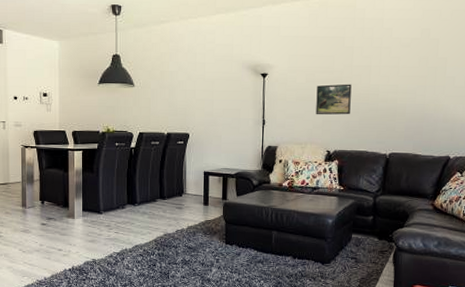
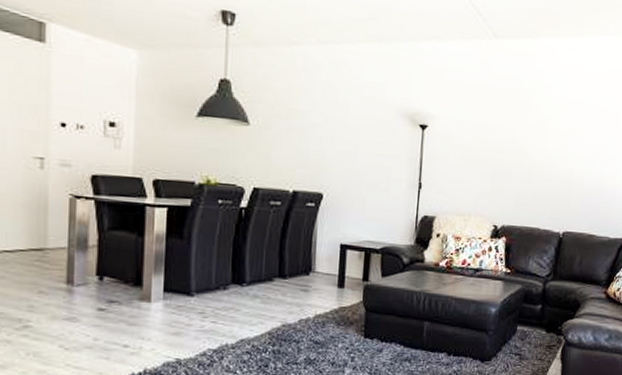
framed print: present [316,84,352,115] -> none [483,145,526,184]

